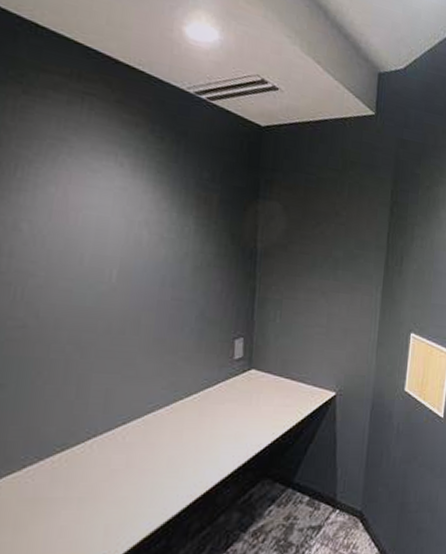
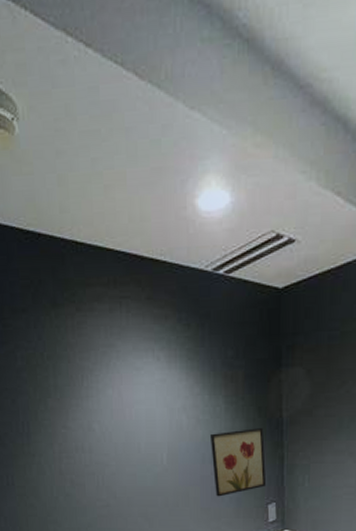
wall art: none [173,254,236,327] -> present [209,428,267,497]

